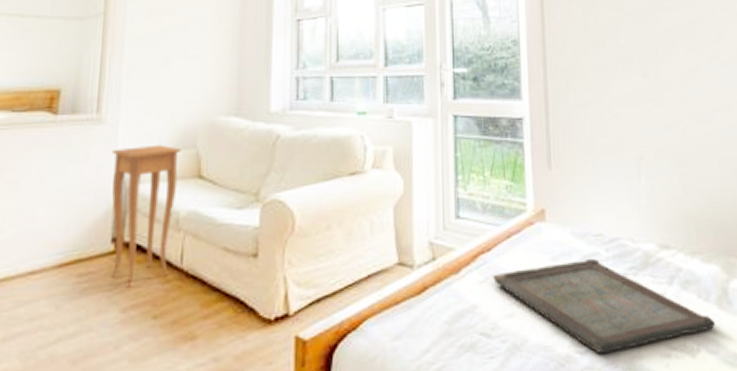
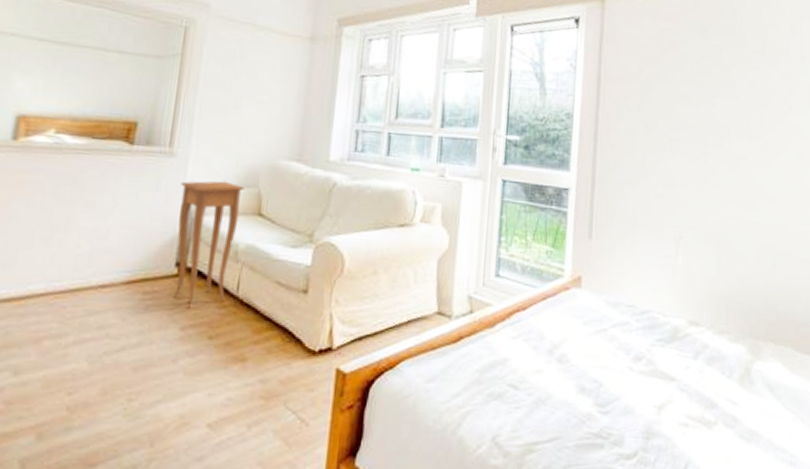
serving tray: present [493,258,715,353] -> none [525,326,735,415]

